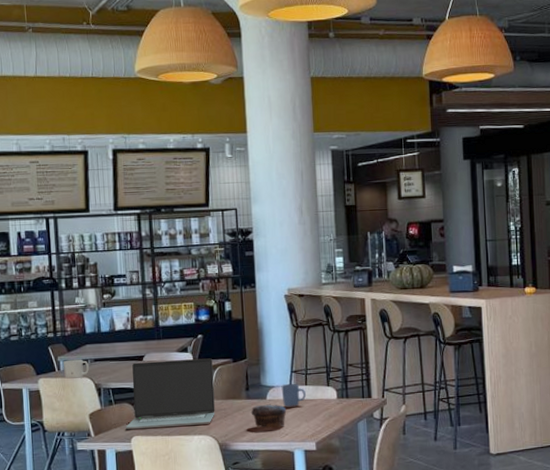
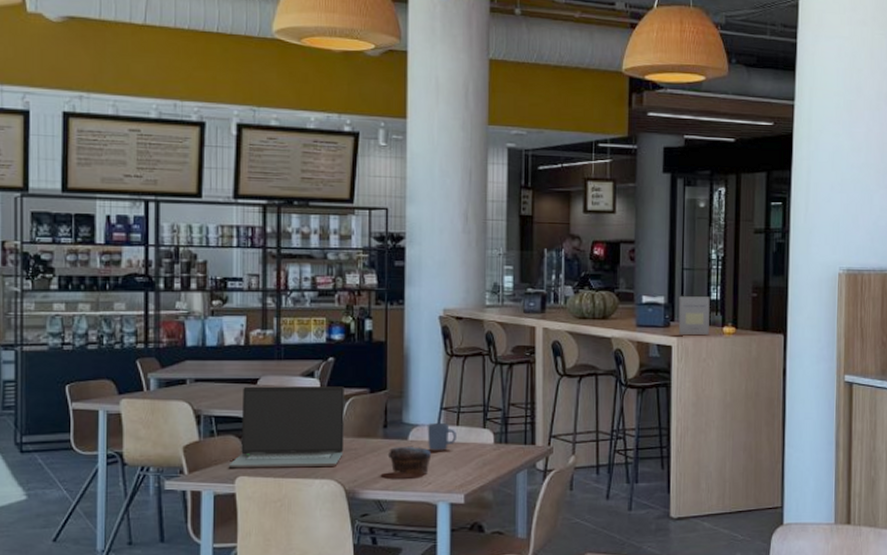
mug: present [63,359,90,379] -> none [154,378,188,402]
book: none [484,263,513,298] -> present [678,296,710,336]

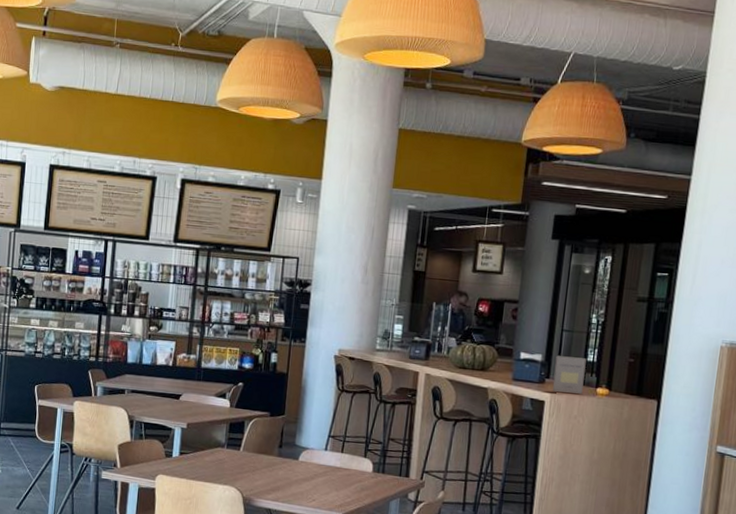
laptop: present [228,386,344,468] -> none [151,400,249,476]
muffin: present [387,446,432,476] -> none [280,465,318,493]
mug: present [427,423,456,451] -> none [315,448,341,474]

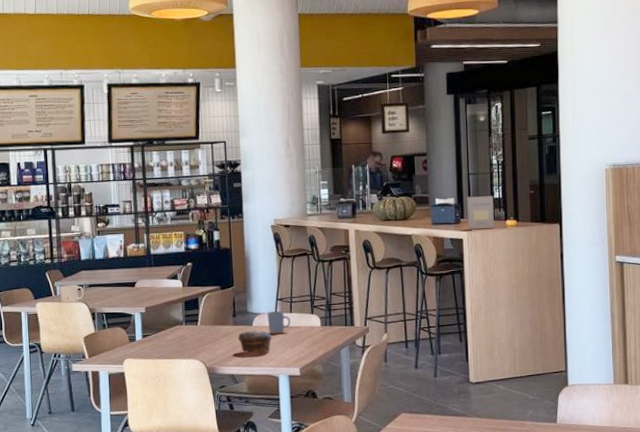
mug: none [100,386,126,408] -> present [59,285,85,304]
muffin: none [280,465,318,493] -> present [237,330,272,354]
mug: none [315,448,341,474] -> present [267,311,291,334]

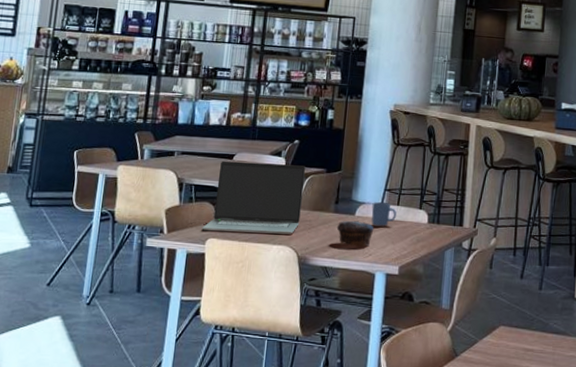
mug: present [59,285,85,304] -> none [147,149,176,171]
laptop: none [118,285,204,353] -> present [201,161,305,235]

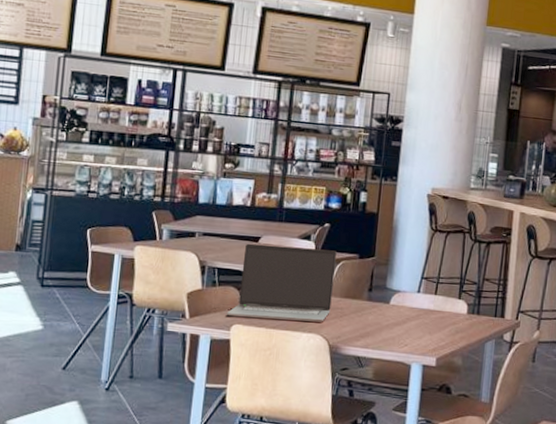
muffin: present [336,220,374,248] -> none [370,309,410,338]
mug: present [371,202,397,227] -> none [407,291,434,317]

